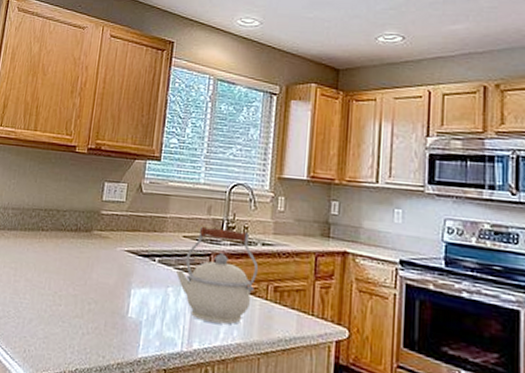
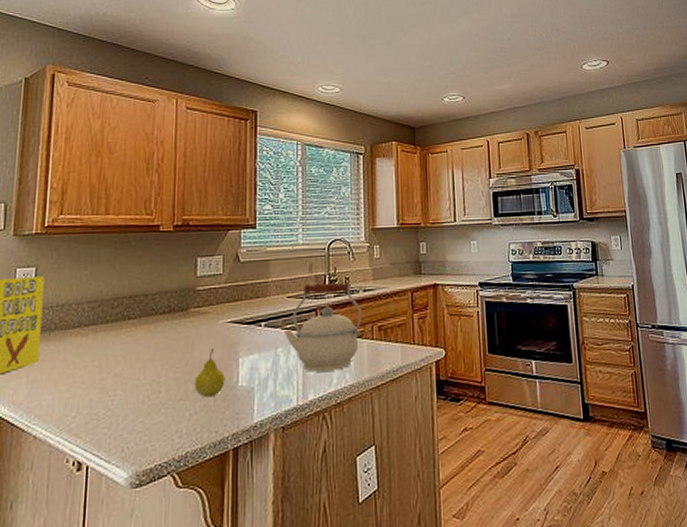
fruit: none [89,274,117,322] -> present [195,348,225,398]

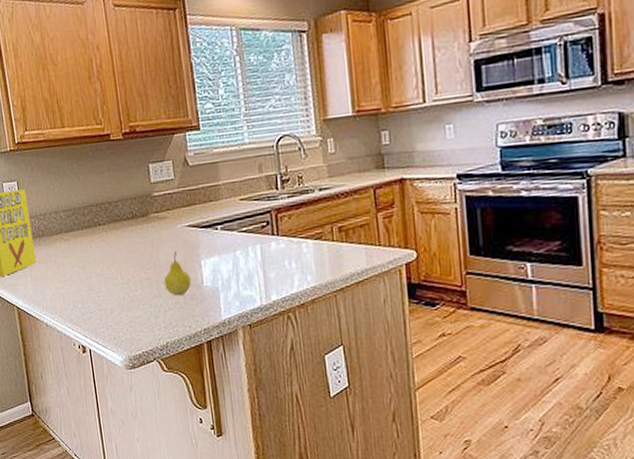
kettle: present [284,283,363,372] -> none [241,182,321,274]

